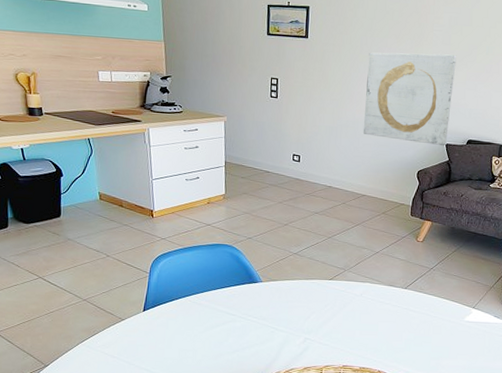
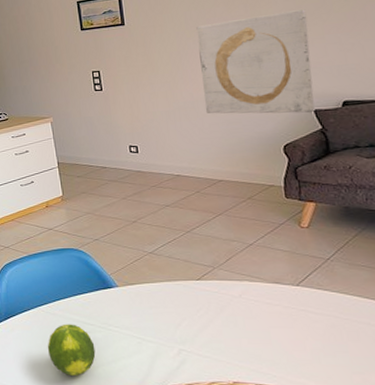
fruit: none [189,313,233,361] -> present [47,324,96,377]

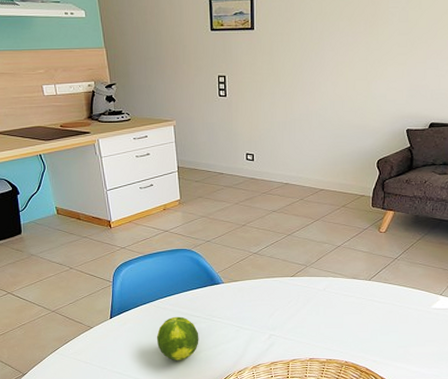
wall art: present [196,9,315,114] -> none [317,33,415,132]

